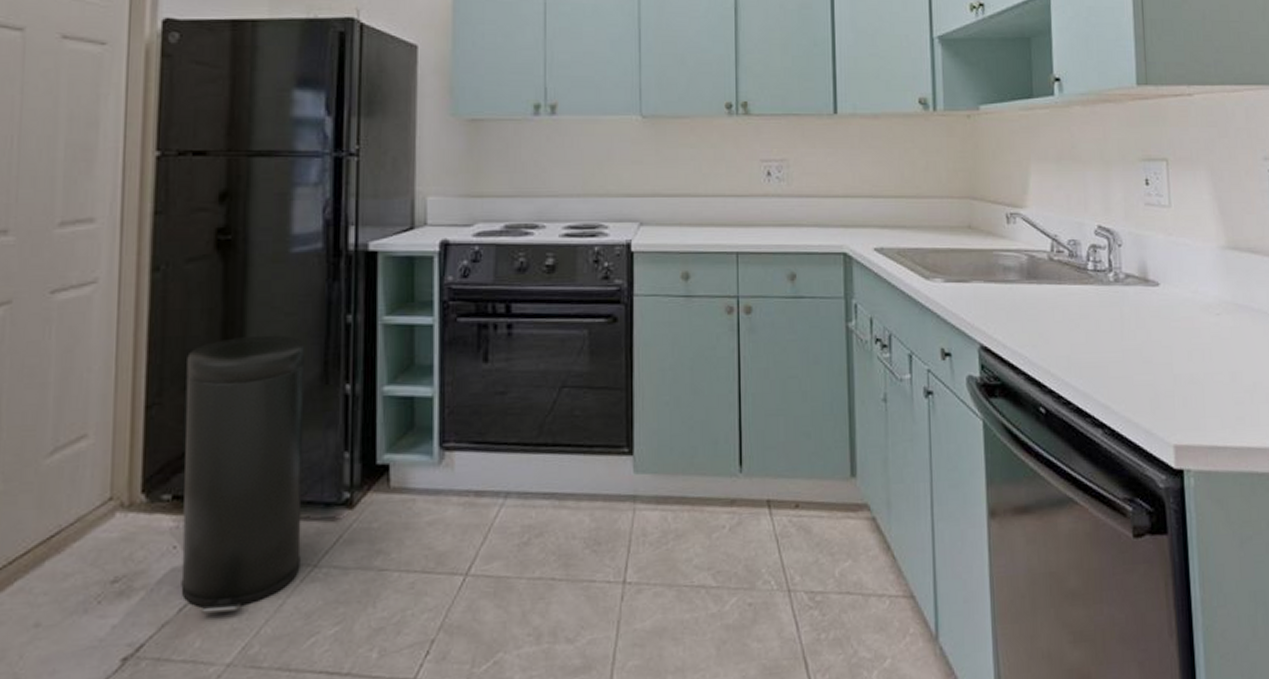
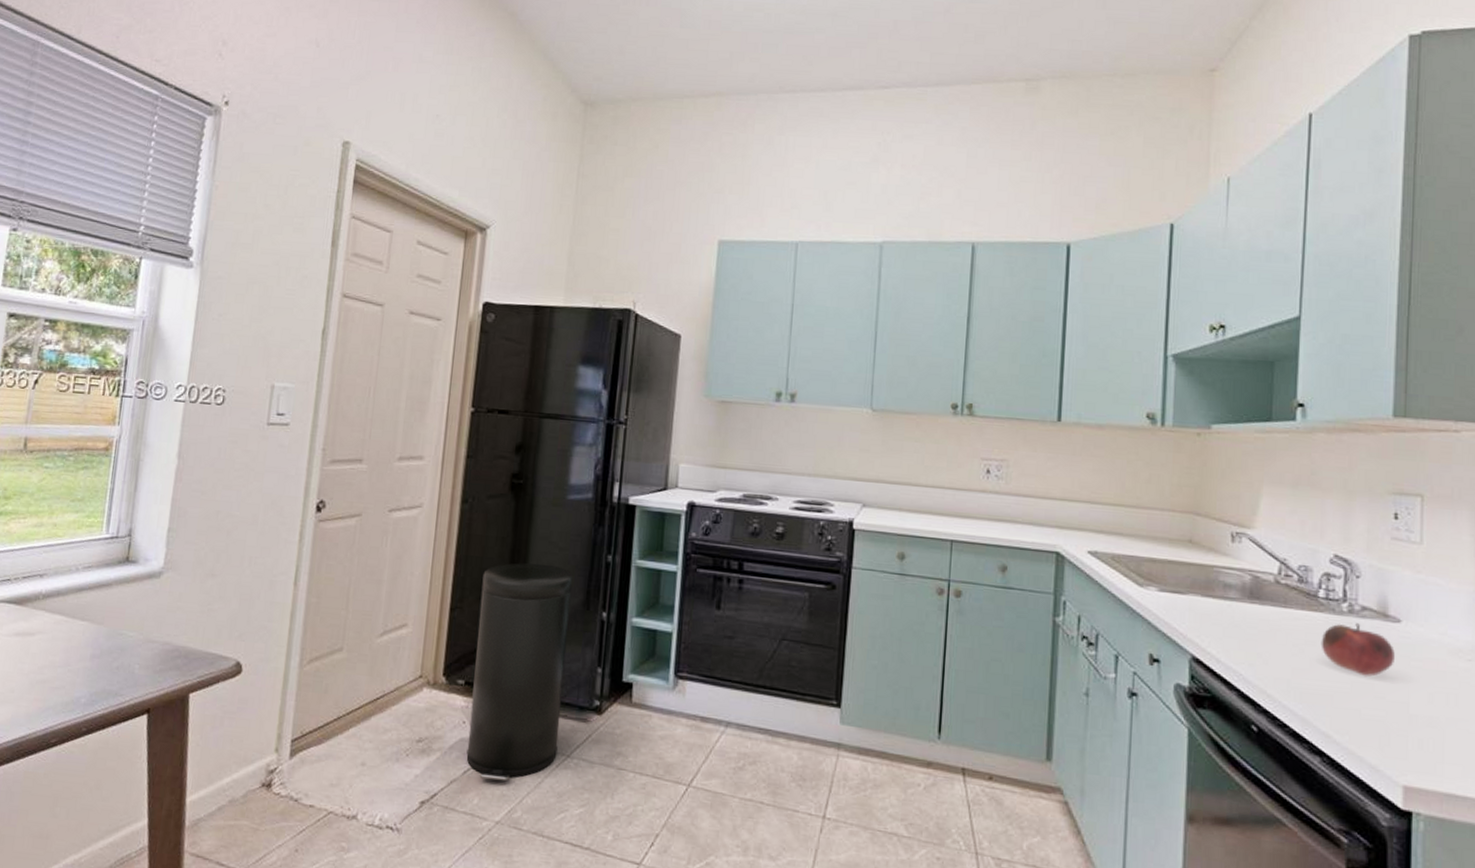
fruit: none [1093,291,1158,344] -> present [1321,623,1396,678]

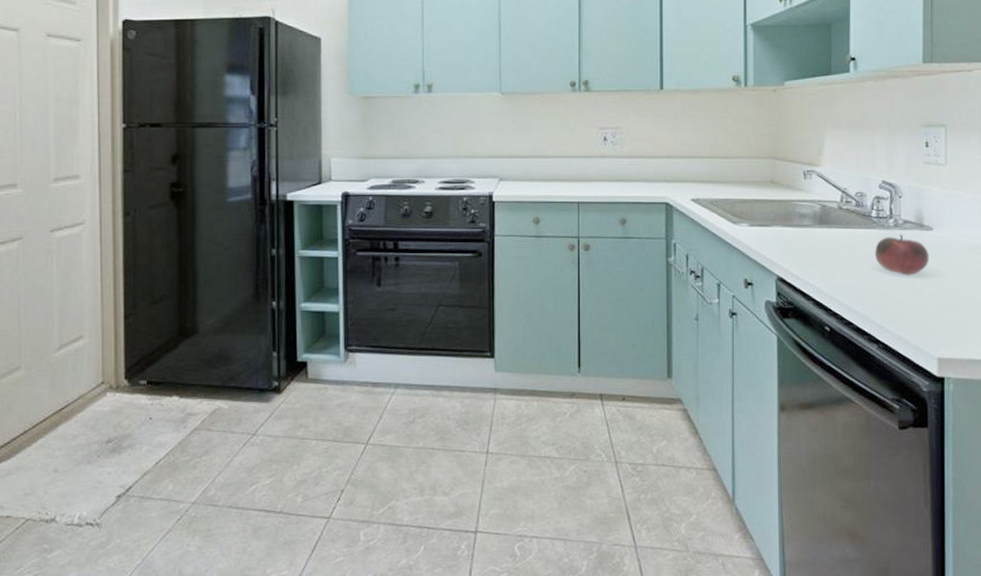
pedal bin: present [466,563,573,782] -> none [153,264,243,467]

